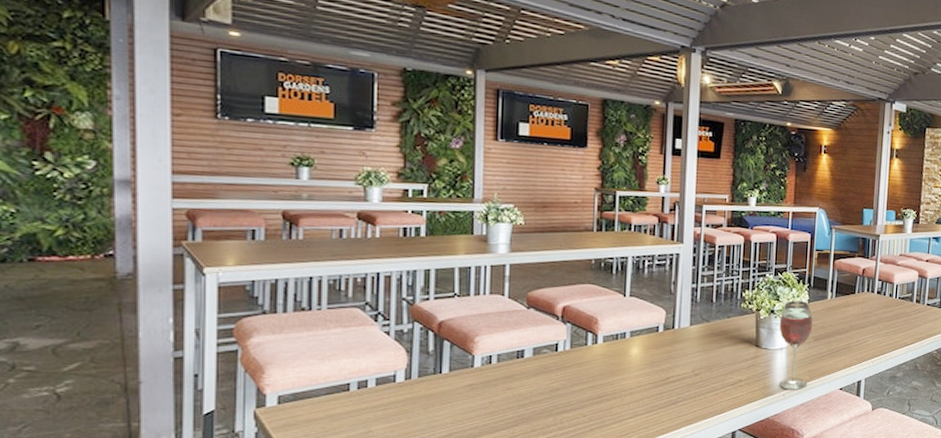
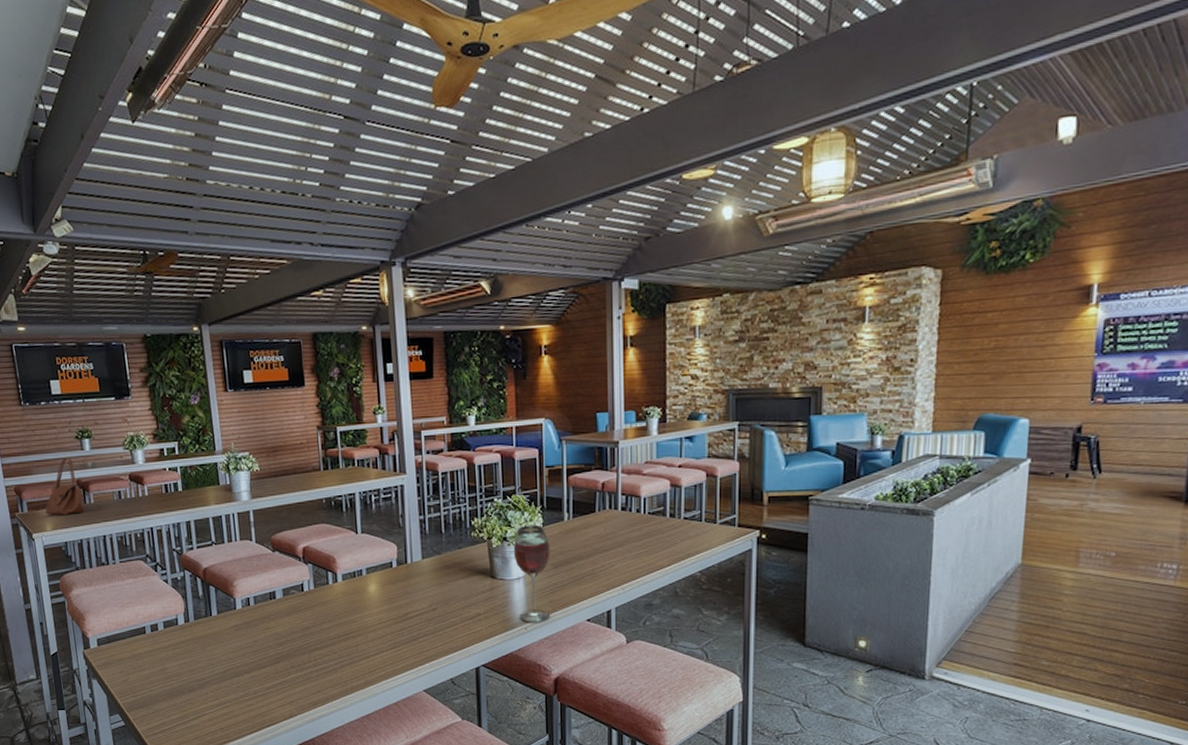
handbag: none [229,185,290,251] -> present [45,458,85,516]

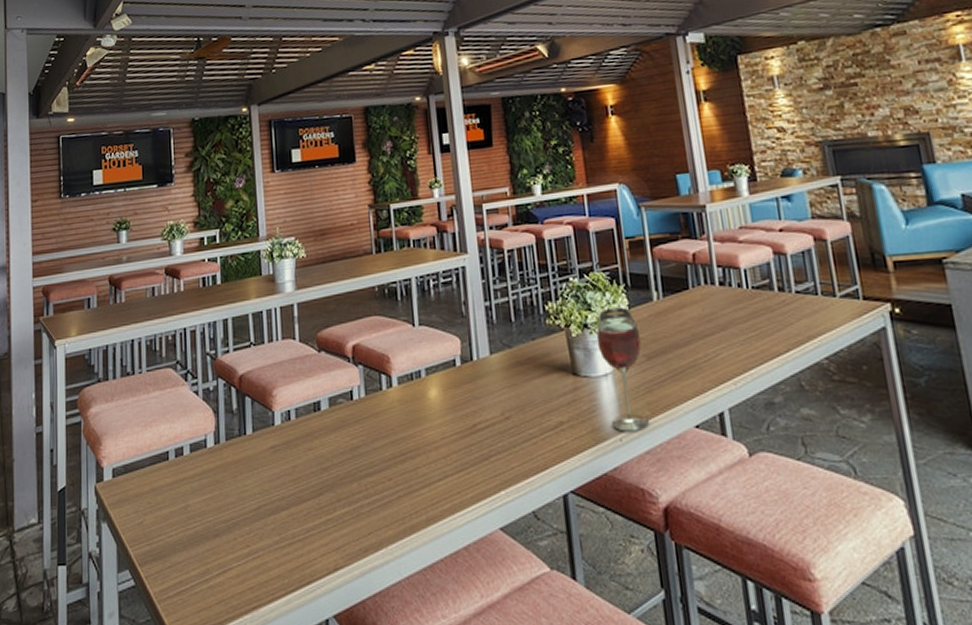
handbag: present [45,458,85,516] -> none [72,252,115,319]

